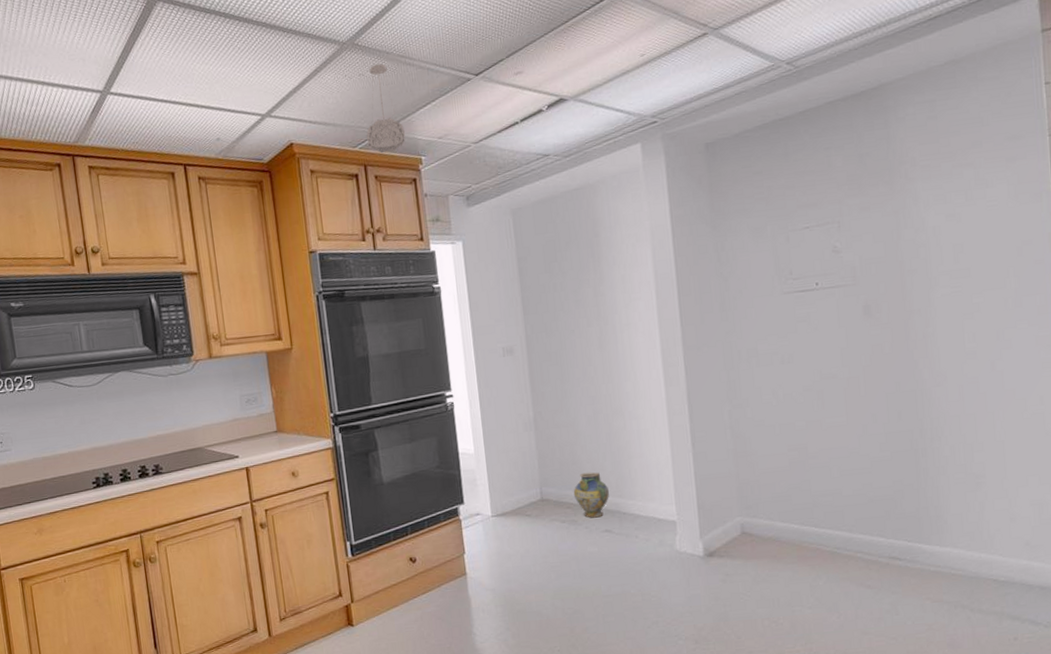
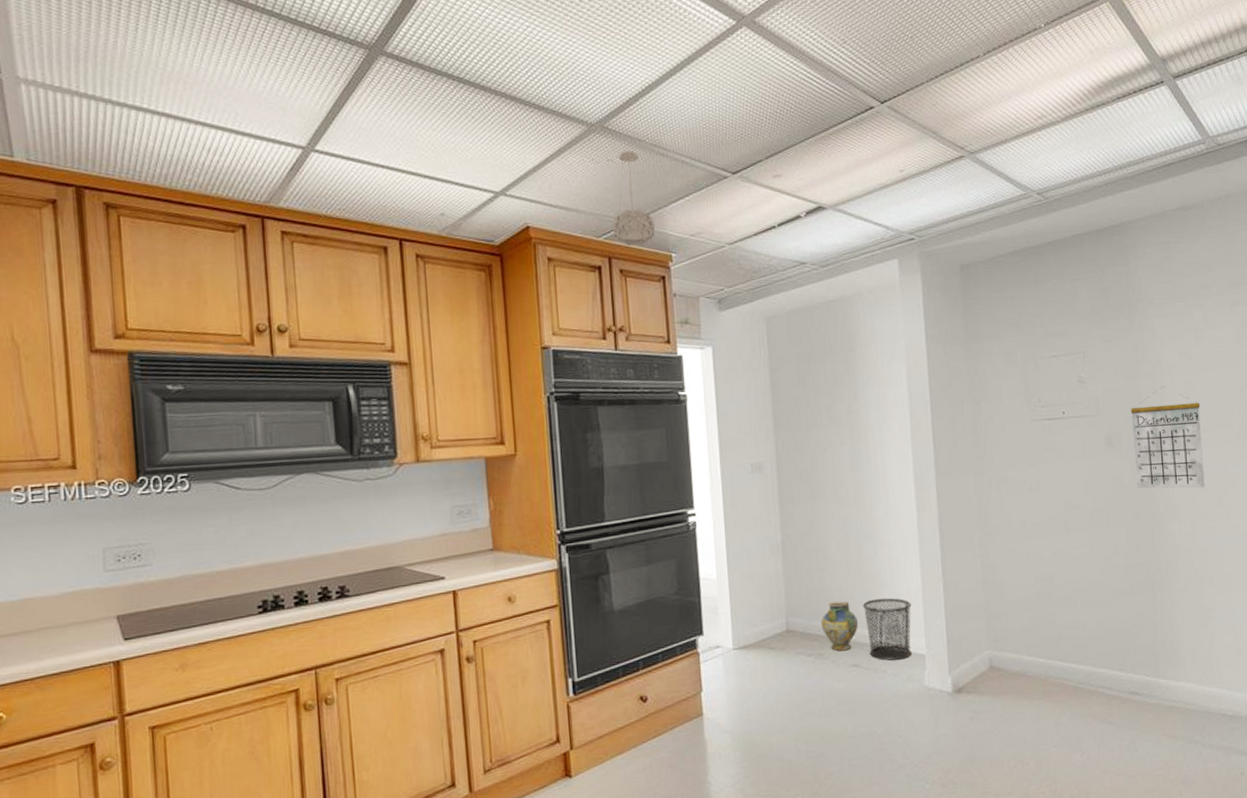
waste bin: none [613,468,662,527] -> present [862,597,912,661]
calendar: none [890,251,975,356] -> present [1130,386,1205,489]

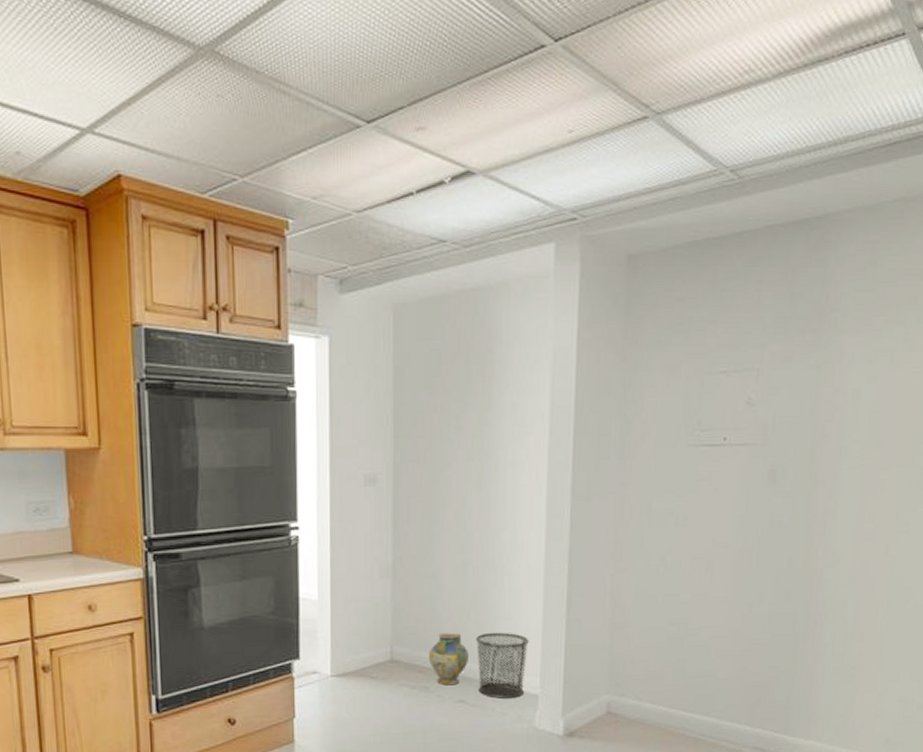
pendant light: present [613,151,655,247] -> none [220,85,270,208]
calendar: present [1130,386,1205,489] -> none [795,415,883,534]

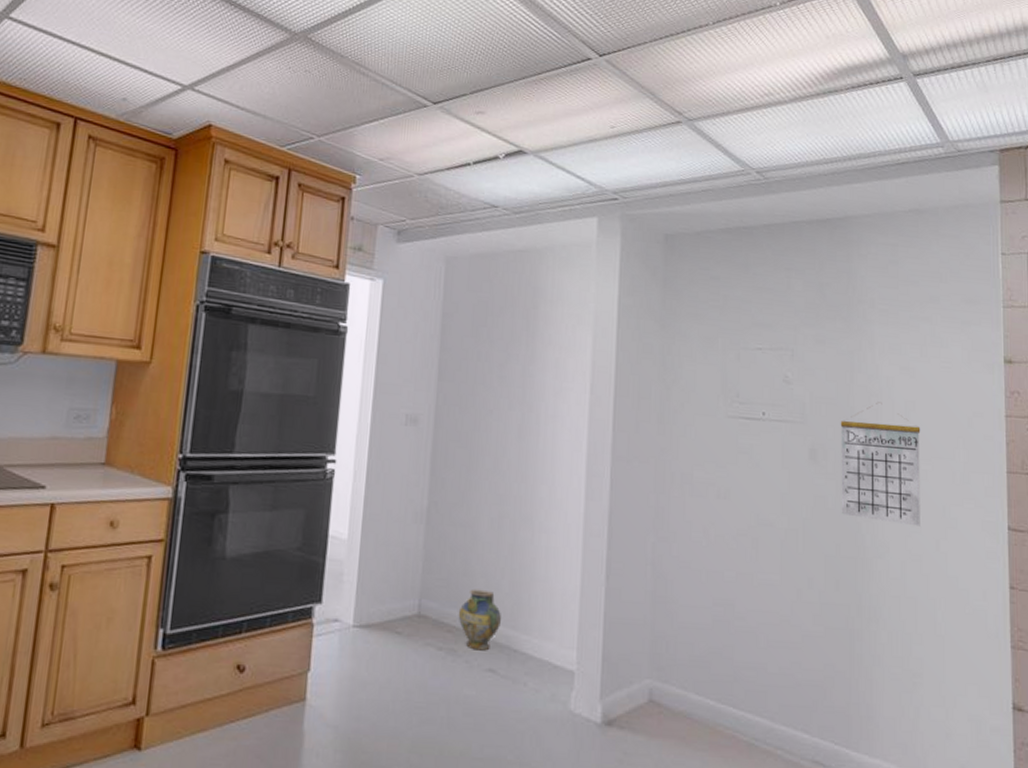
waste bin: present [475,632,529,699] -> none [509,594,566,673]
calendar: none [795,415,883,534] -> present [840,402,921,527]

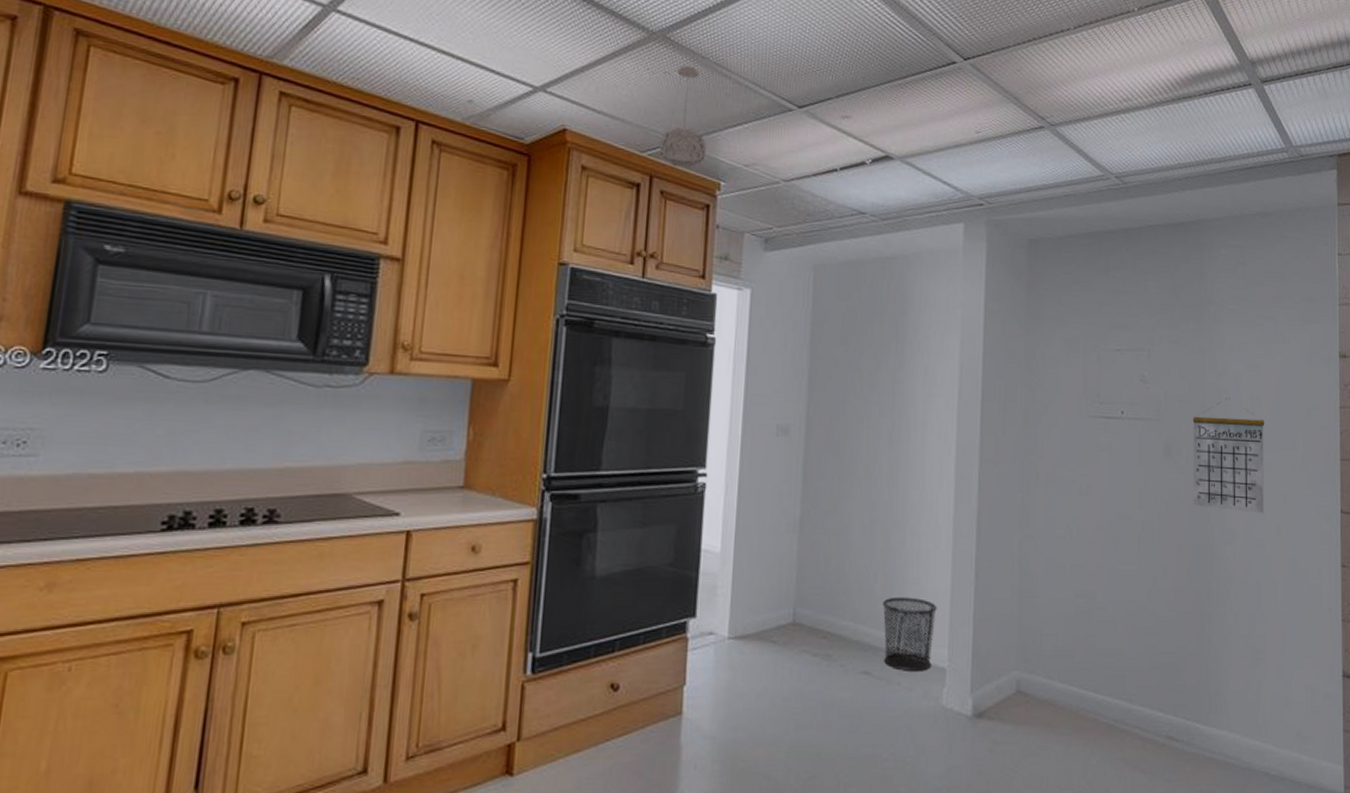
pendant light: none [298,64,343,162] -> present [659,65,706,169]
ceramic jug: present [458,589,501,651] -> none [832,594,875,654]
waste bin: none [509,594,566,673] -> present [882,597,937,671]

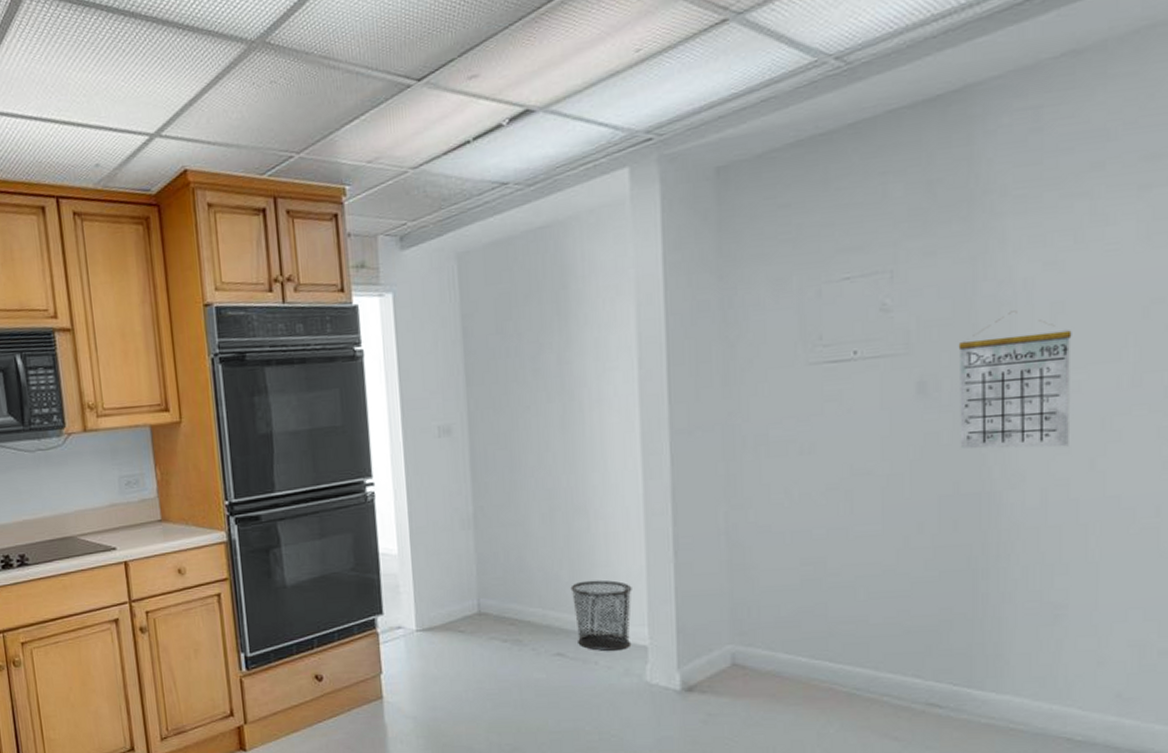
pendant light: present [659,65,706,169] -> none [277,67,326,182]

